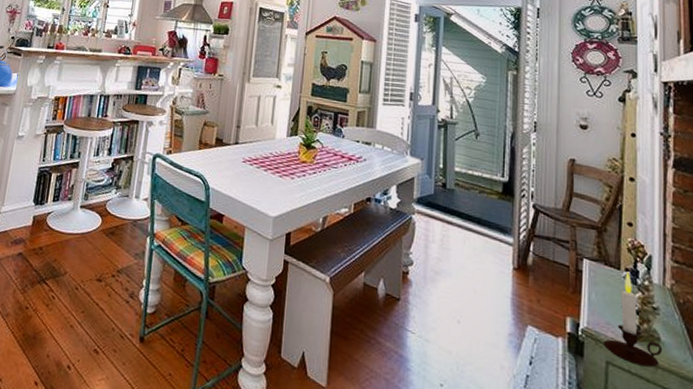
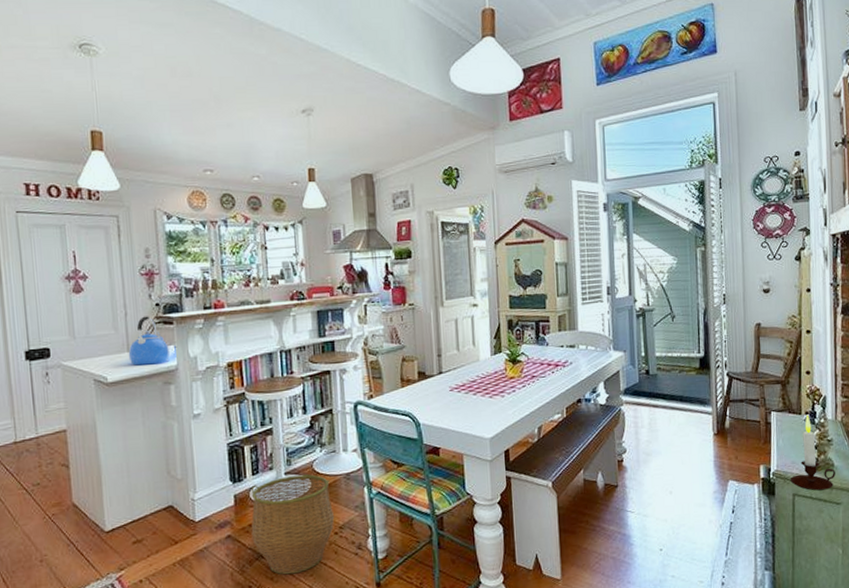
basket: none [39,209,118,307] -> present [251,474,335,575]

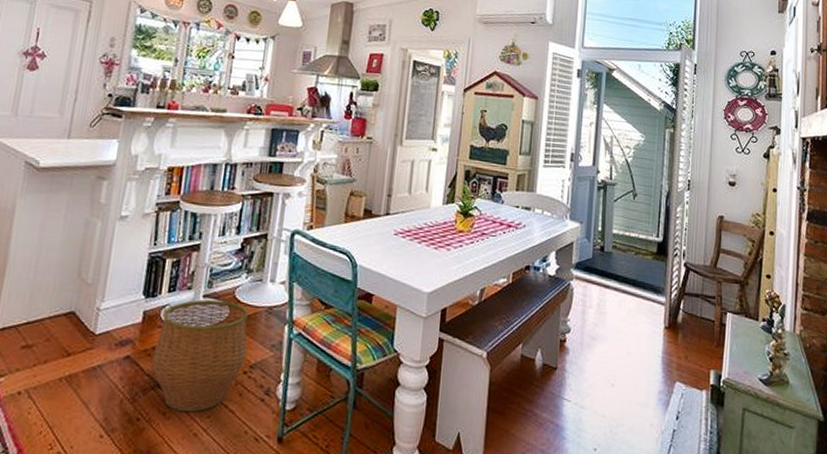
kettle: present [128,316,170,366] -> none [67,105,112,157]
candle: present [790,414,836,491] -> none [741,322,791,410]

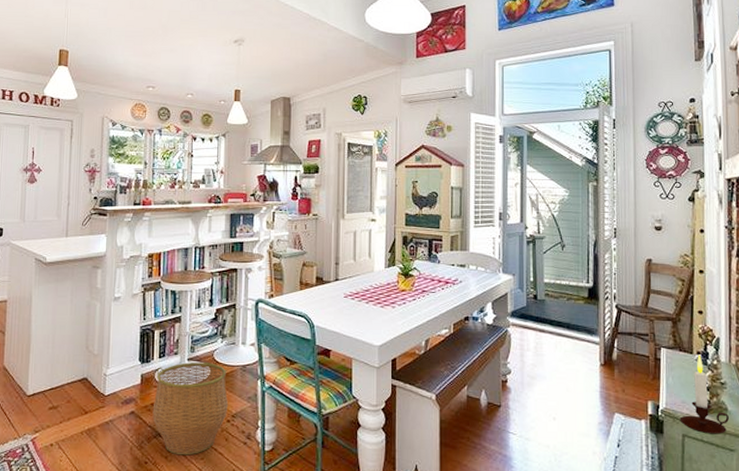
candle: none [741,322,791,410] -> present [680,354,730,434]

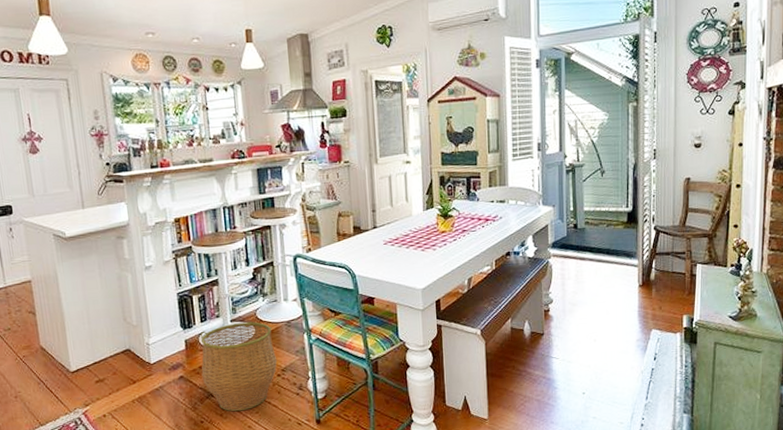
candle: present [680,354,730,434] -> none [712,267,759,340]

